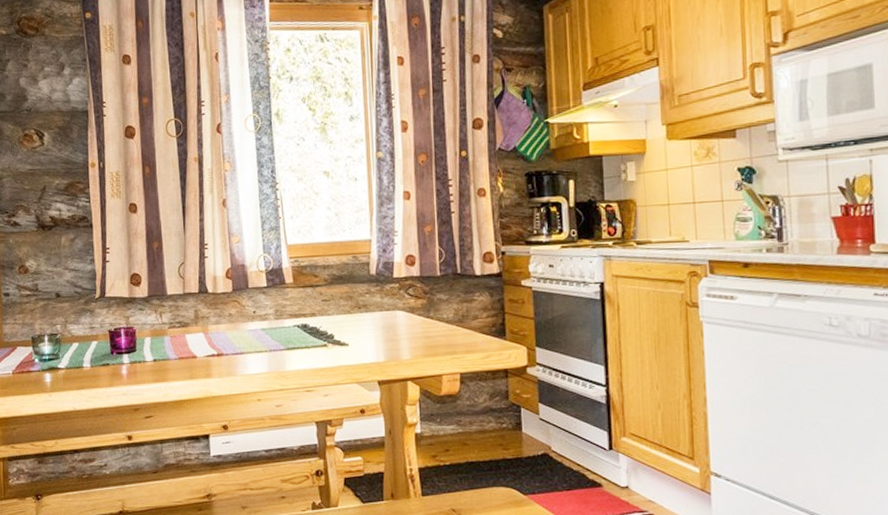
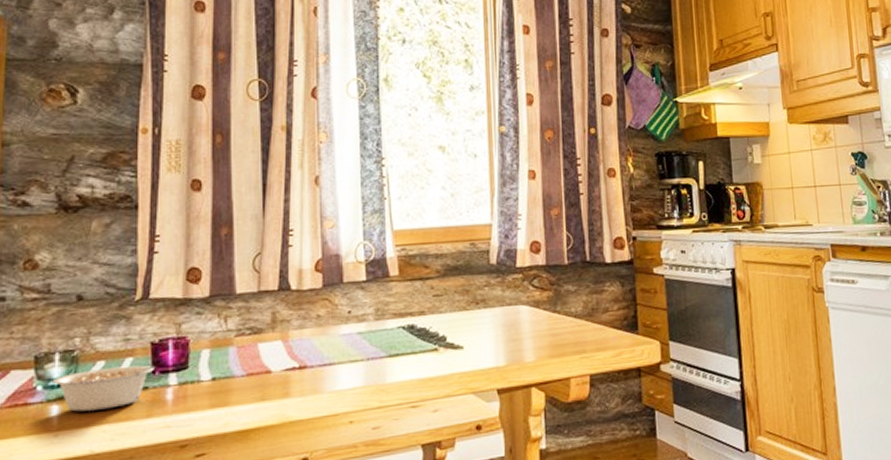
legume: none [44,347,112,379] -> present [52,365,154,412]

